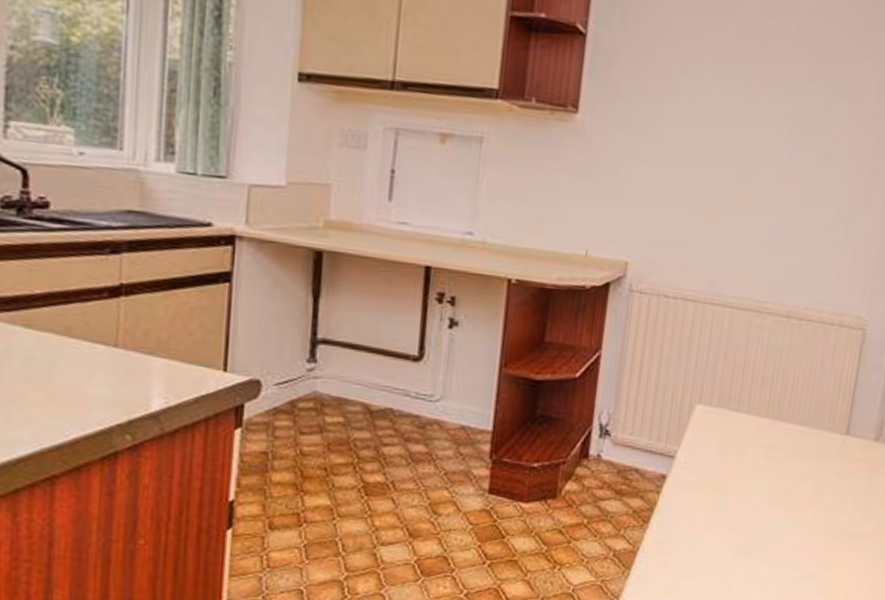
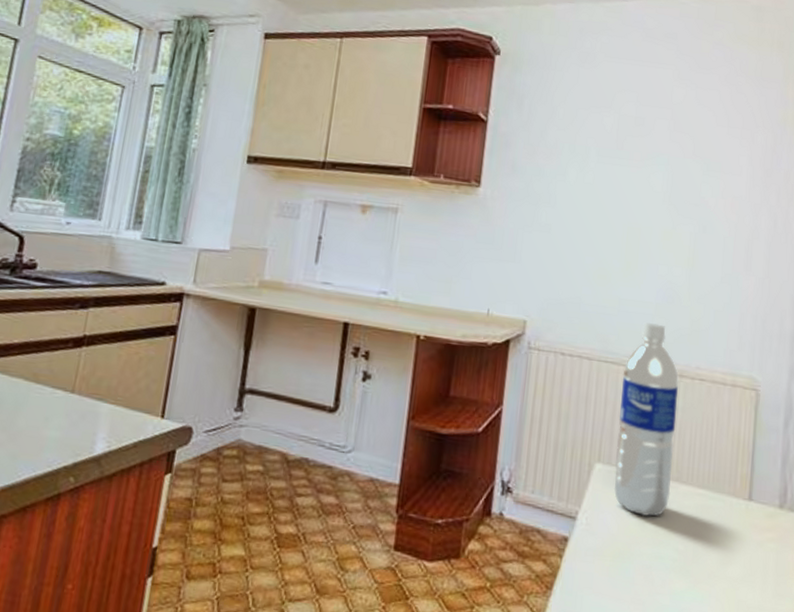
water bottle: none [713,262,786,453] -> present [613,322,679,517]

